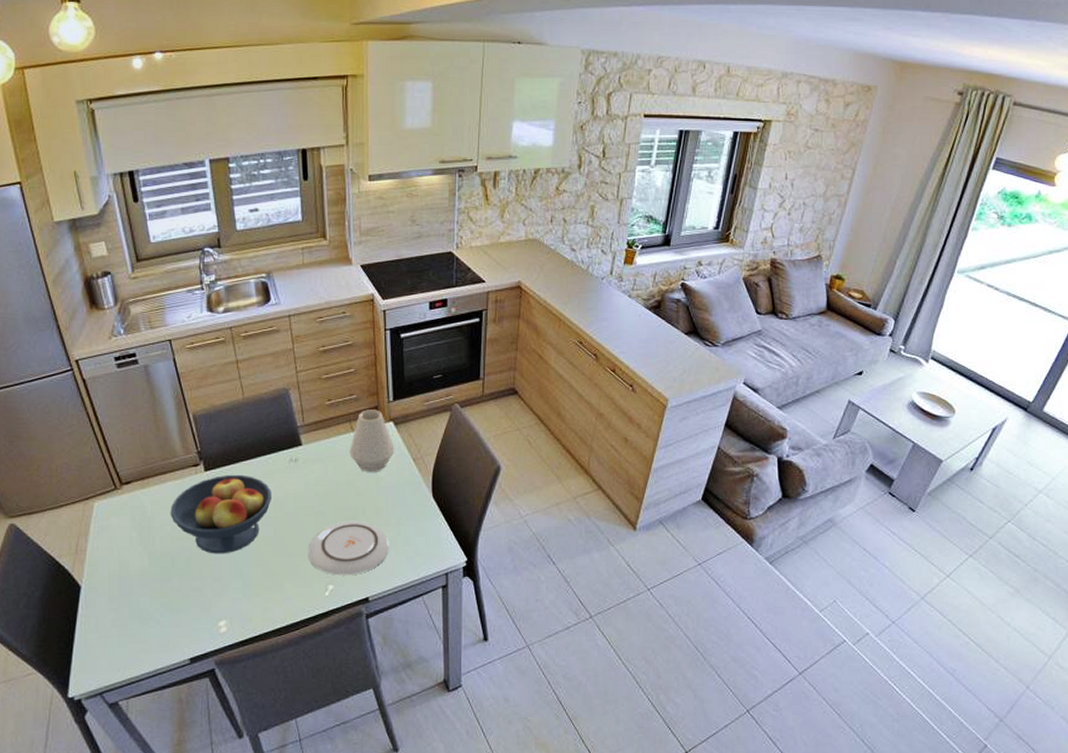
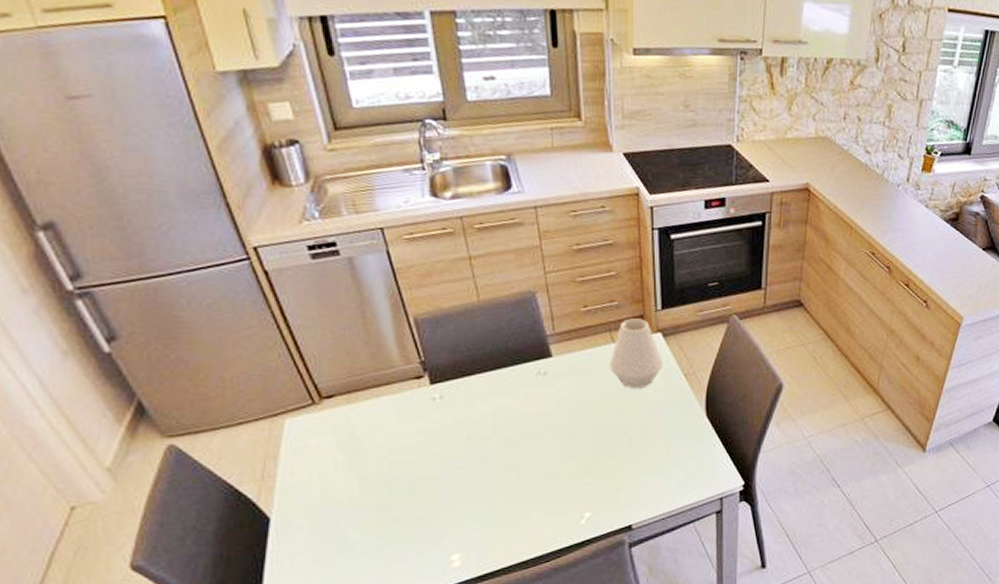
fruit bowl: present [170,474,273,554] -> none [386,388,516,479]
plate: present [308,520,389,576] -> none [560,441,656,502]

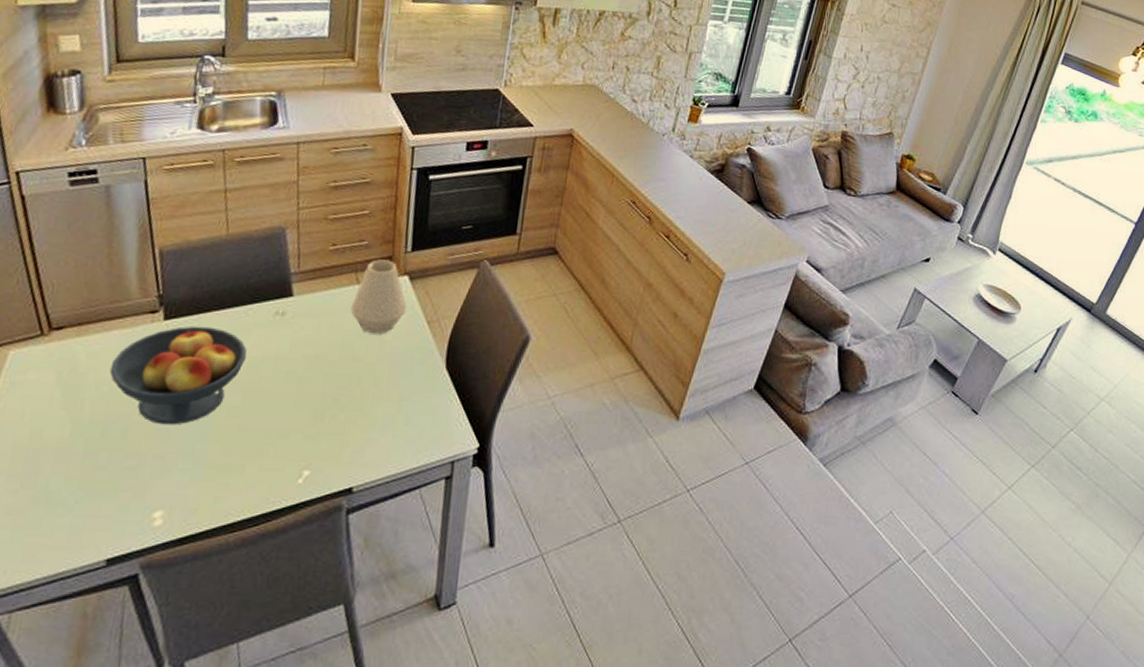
fruit bowl: none [386,388,516,479] -> present [109,326,247,425]

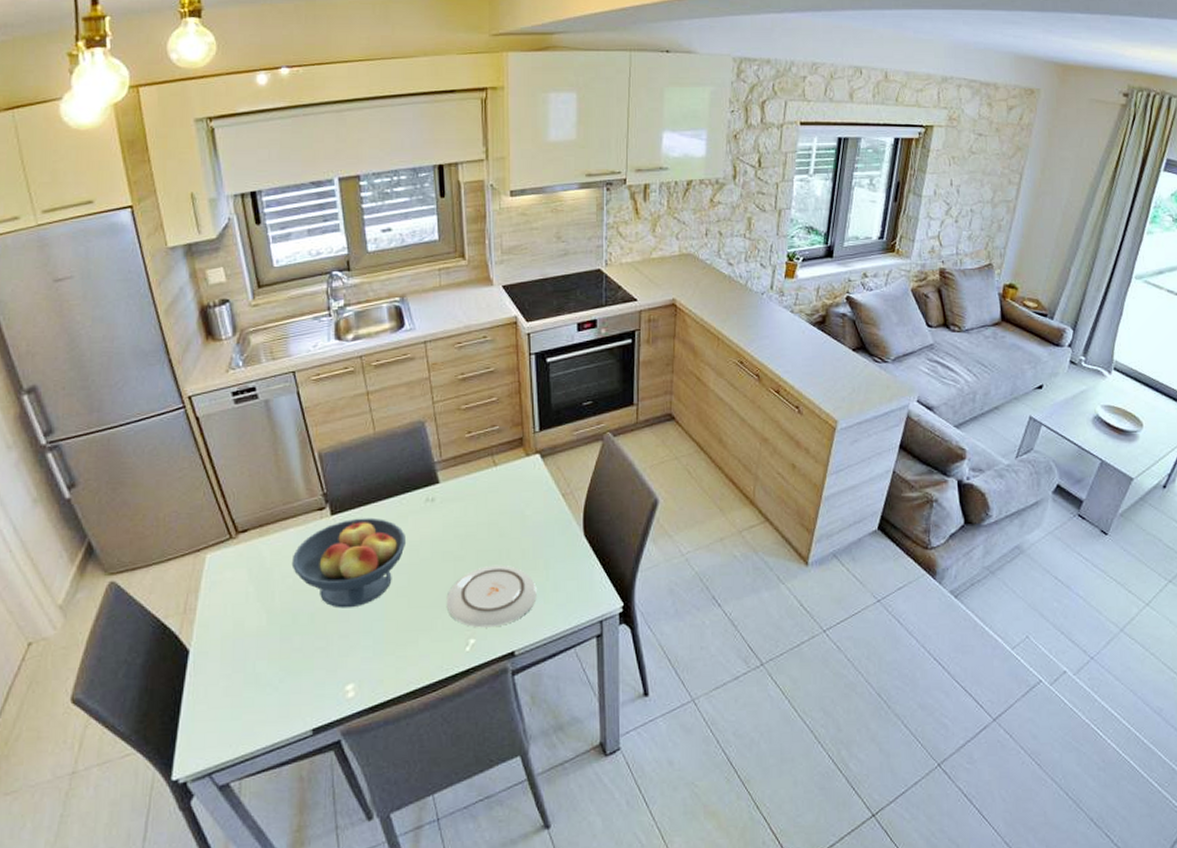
plate: none [282,391,387,460] -> present [446,565,537,628]
vase: present [350,259,407,334] -> none [492,441,542,511]

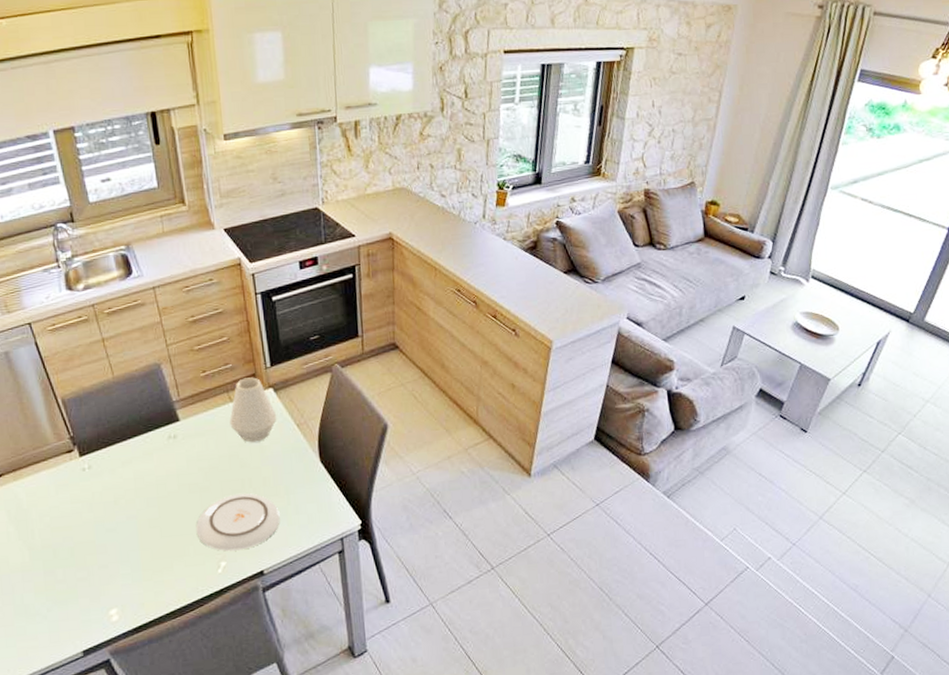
fruit bowl: present [291,517,407,608] -> none [47,456,154,542]
vase: none [492,441,542,511] -> present [229,377,277,443]

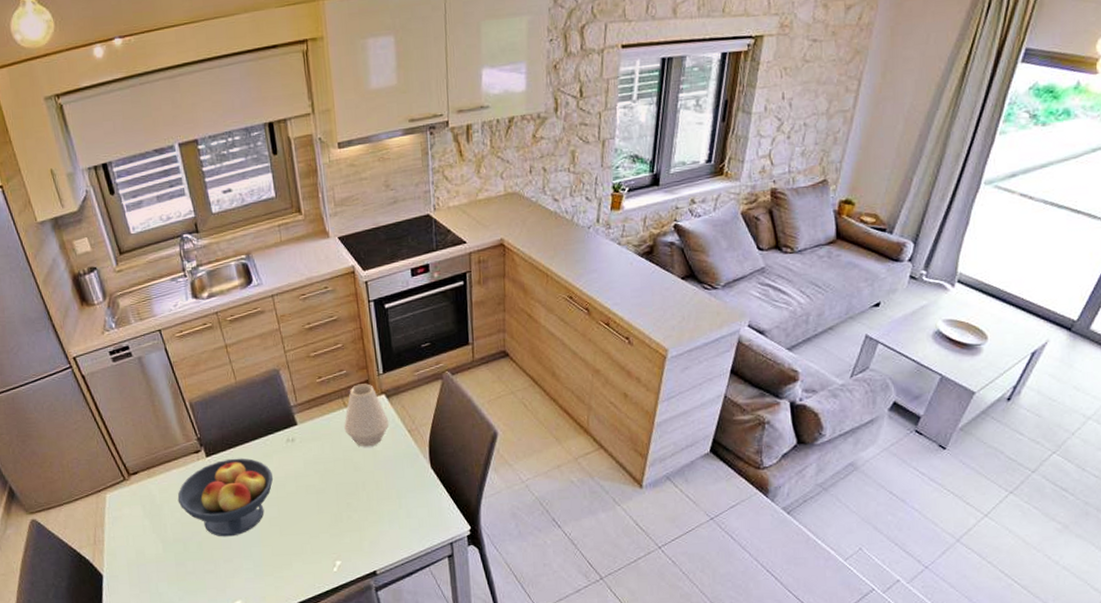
fruit bowl: none [47,456,154,542] -> present [177,458,274,537]
plate: present [196,493,280,552] -> none [312,495,392,551]

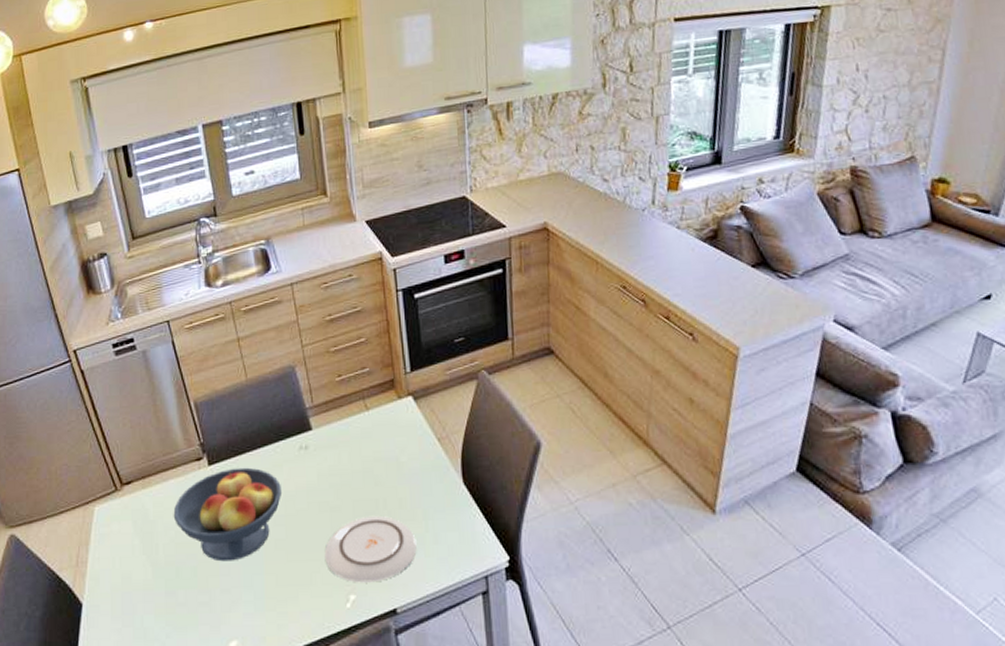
plate: none [312,495,392,551] -> present [324,515,417,583]
vase: present [344,383,389,447] -> none [365,383,416,457]

